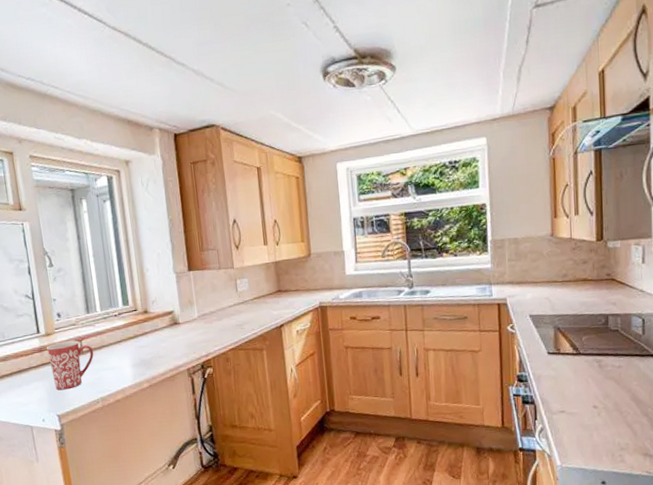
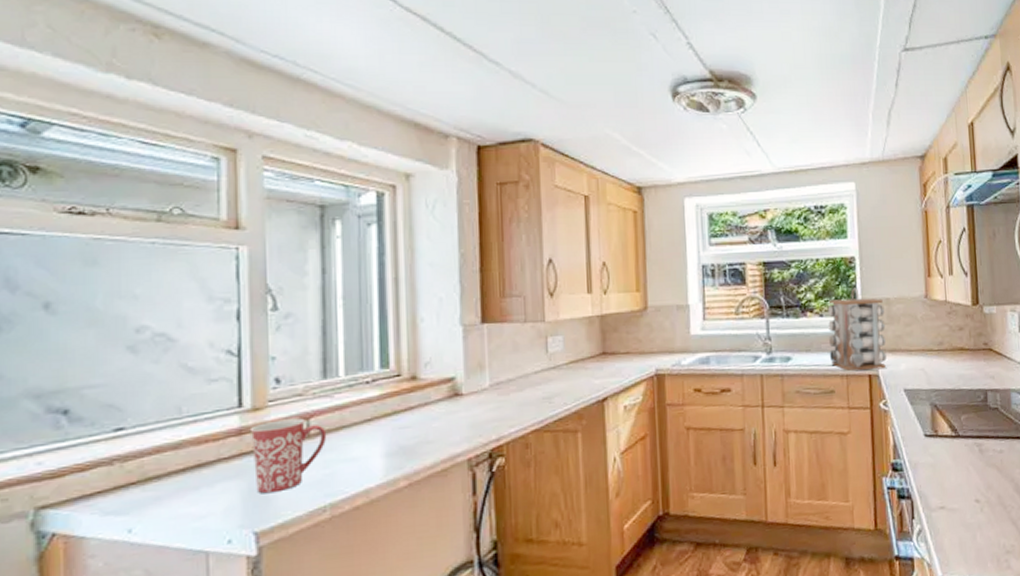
spice rack: none [461,230,514,301] -> present [827,287,887,372]

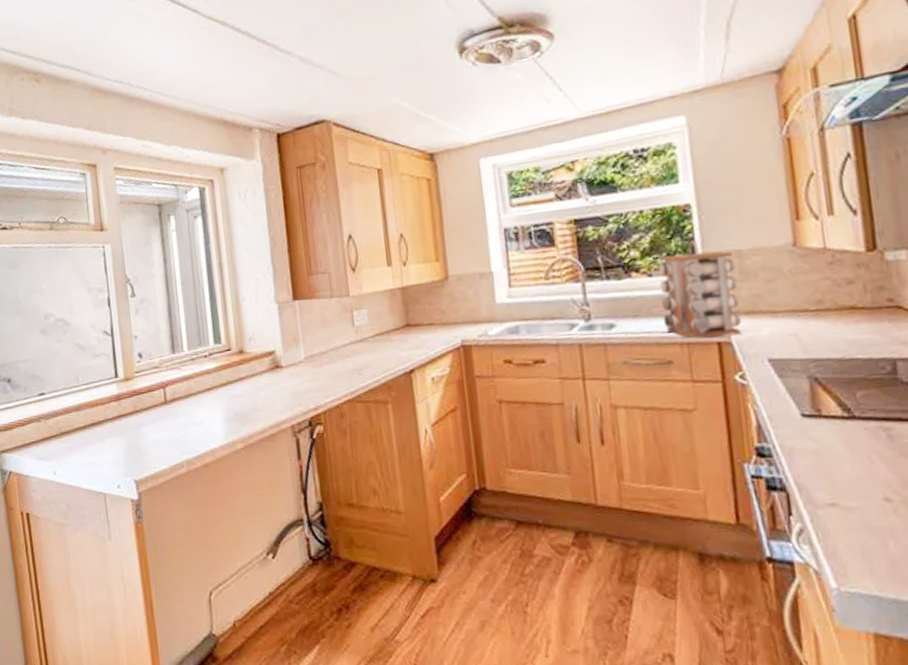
mug: present [249,418,327,494] -> none [124,387,179,449]

